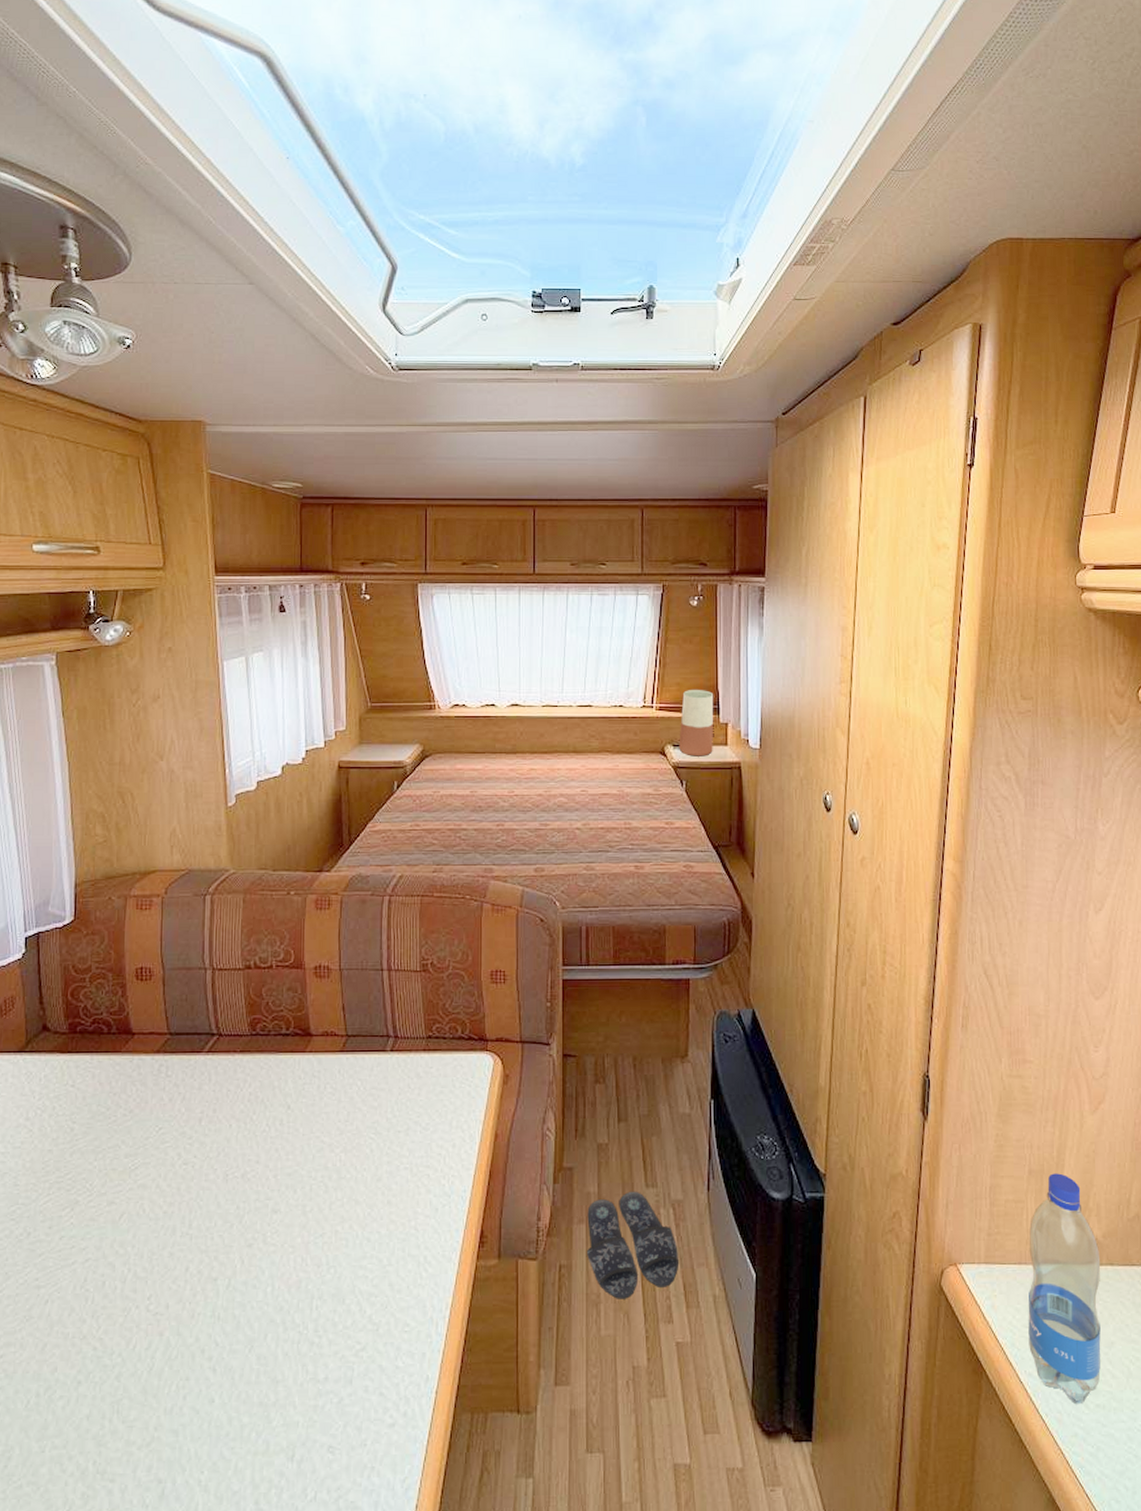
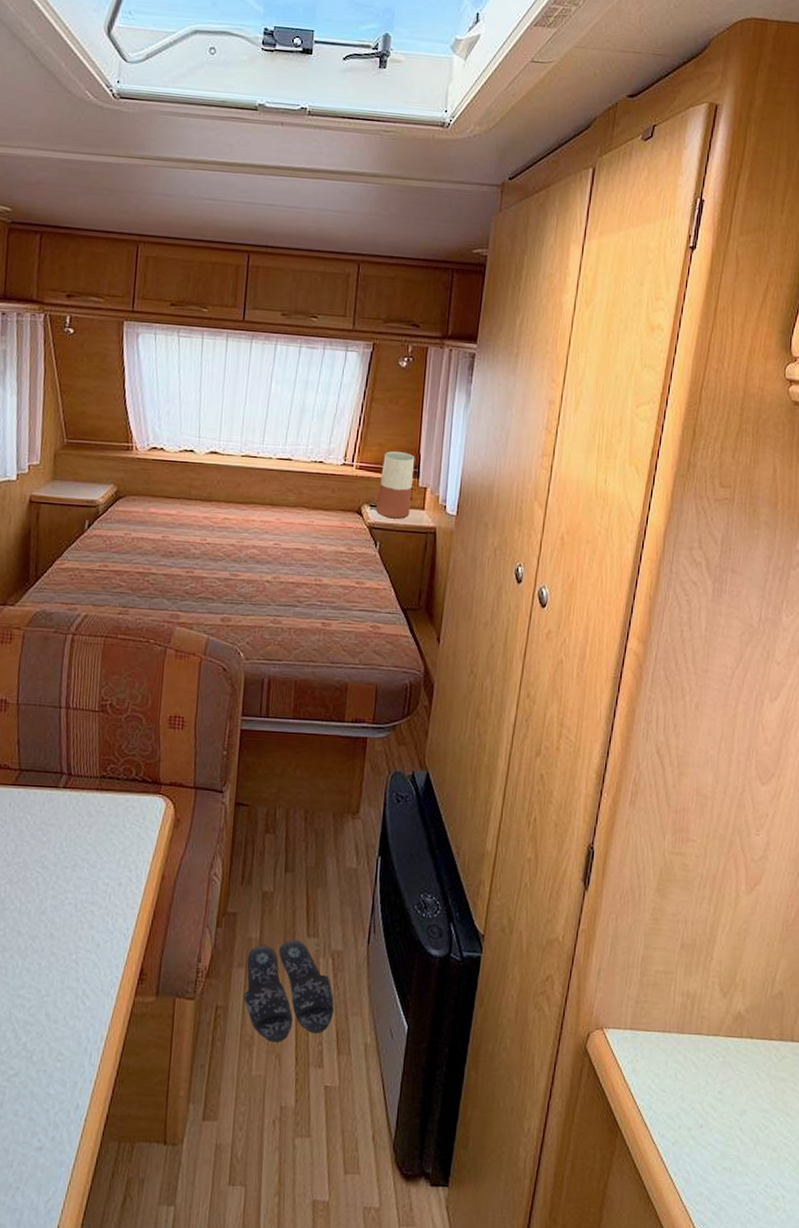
bottle: present [1028,1173,1101,1405] -> none [664,948,742,1167]

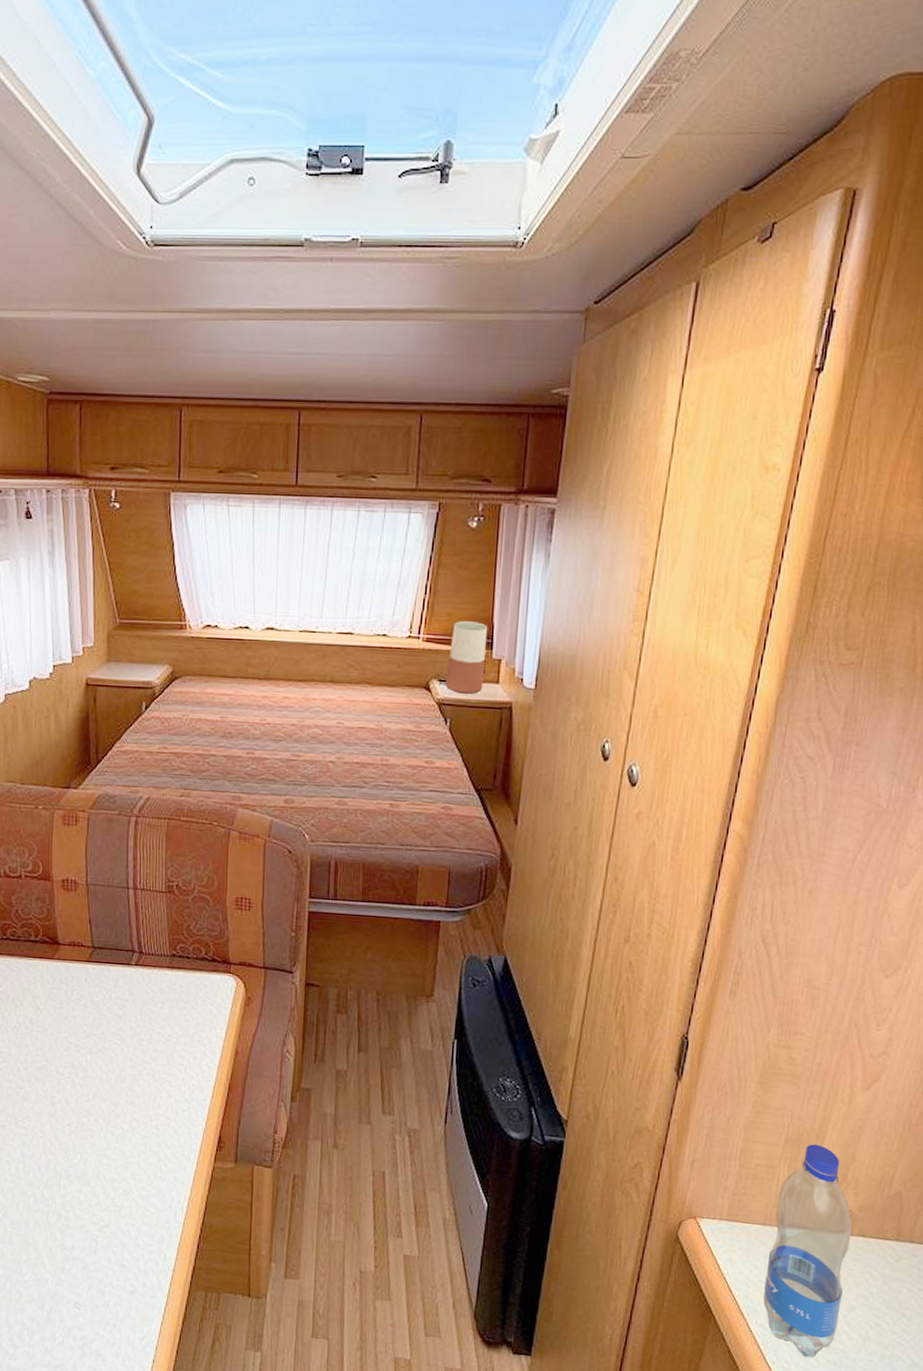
slippers: present [244,939,334,1042] -> none [321,1116,411,1212]
bottle: none [664,948,742,1167] -> present [763,1144,853,1358]

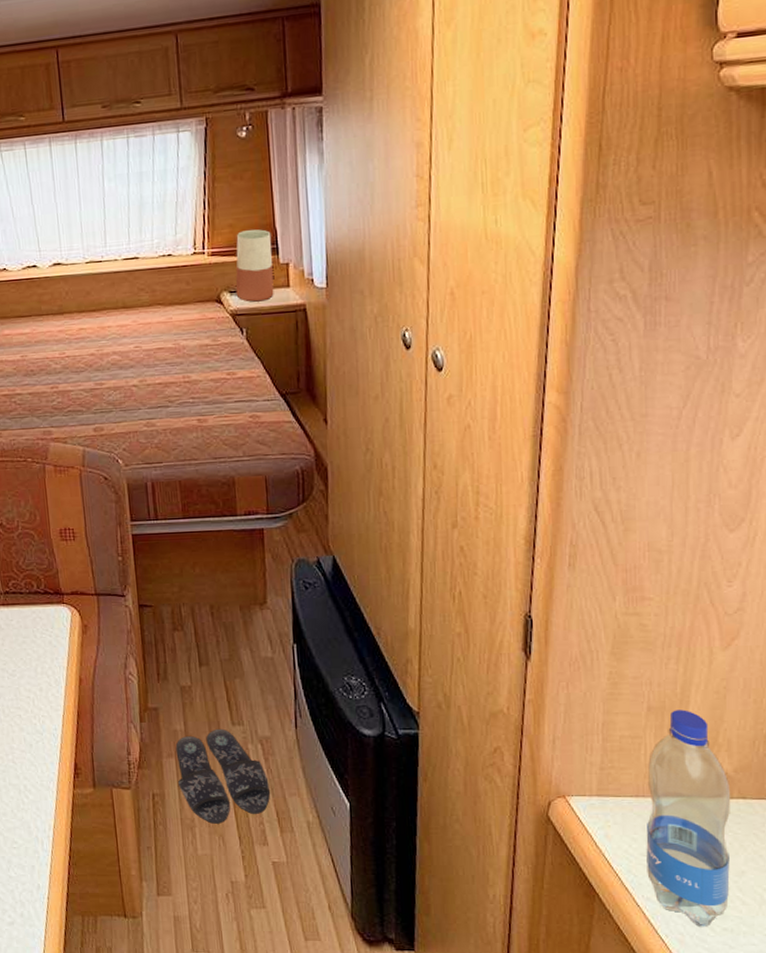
slippers: none [321,1116,411,1212] -> present [175,728,270,824]

